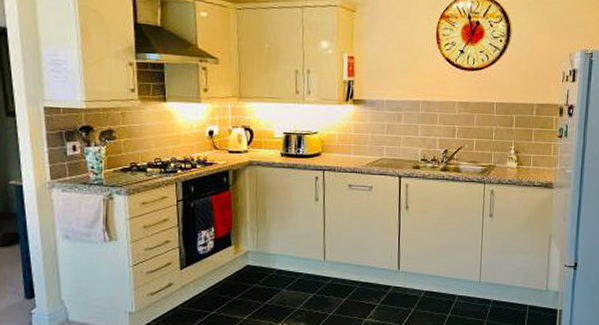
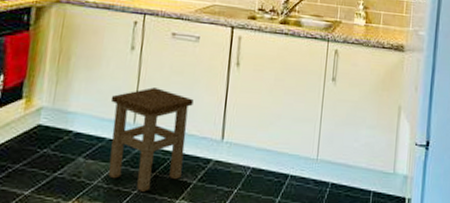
stool: none [303,231,372,313] -> present [108,87,194,192]

